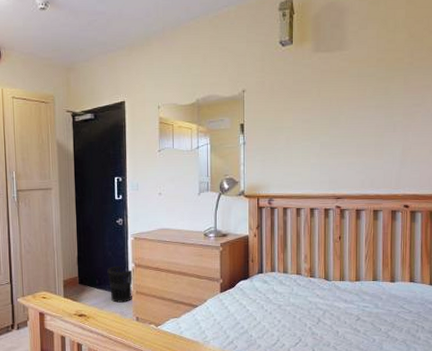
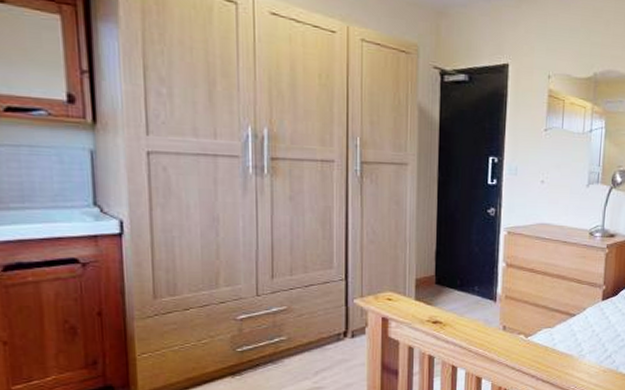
wastebasket: present [107,265,134,303] -> none [472,264,504,308]

